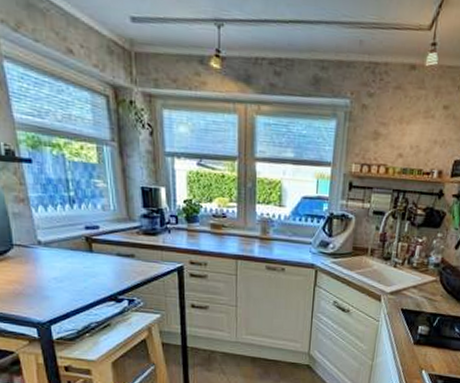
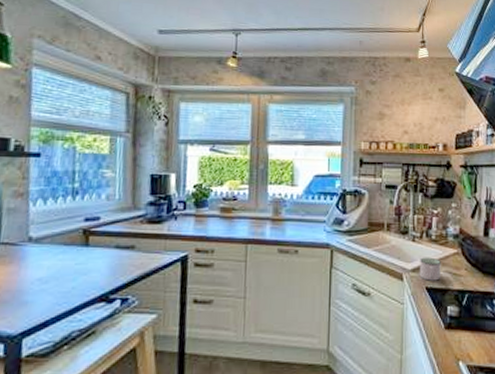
mug: none [396,282,419,304] -> present [419,257,441,281]

